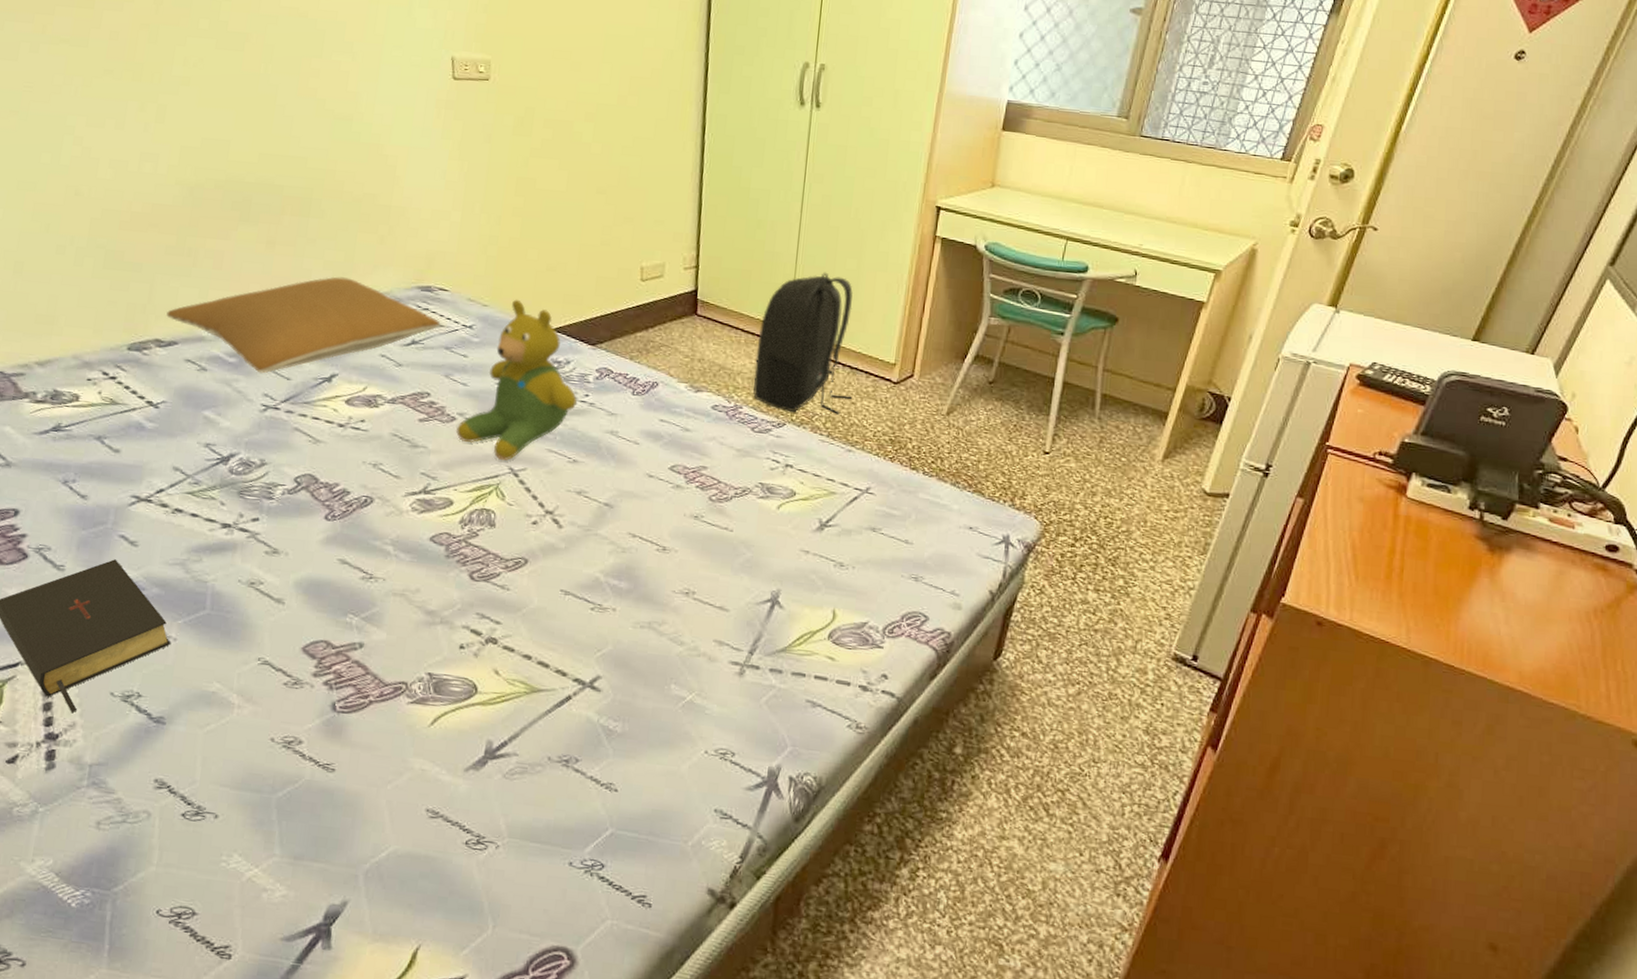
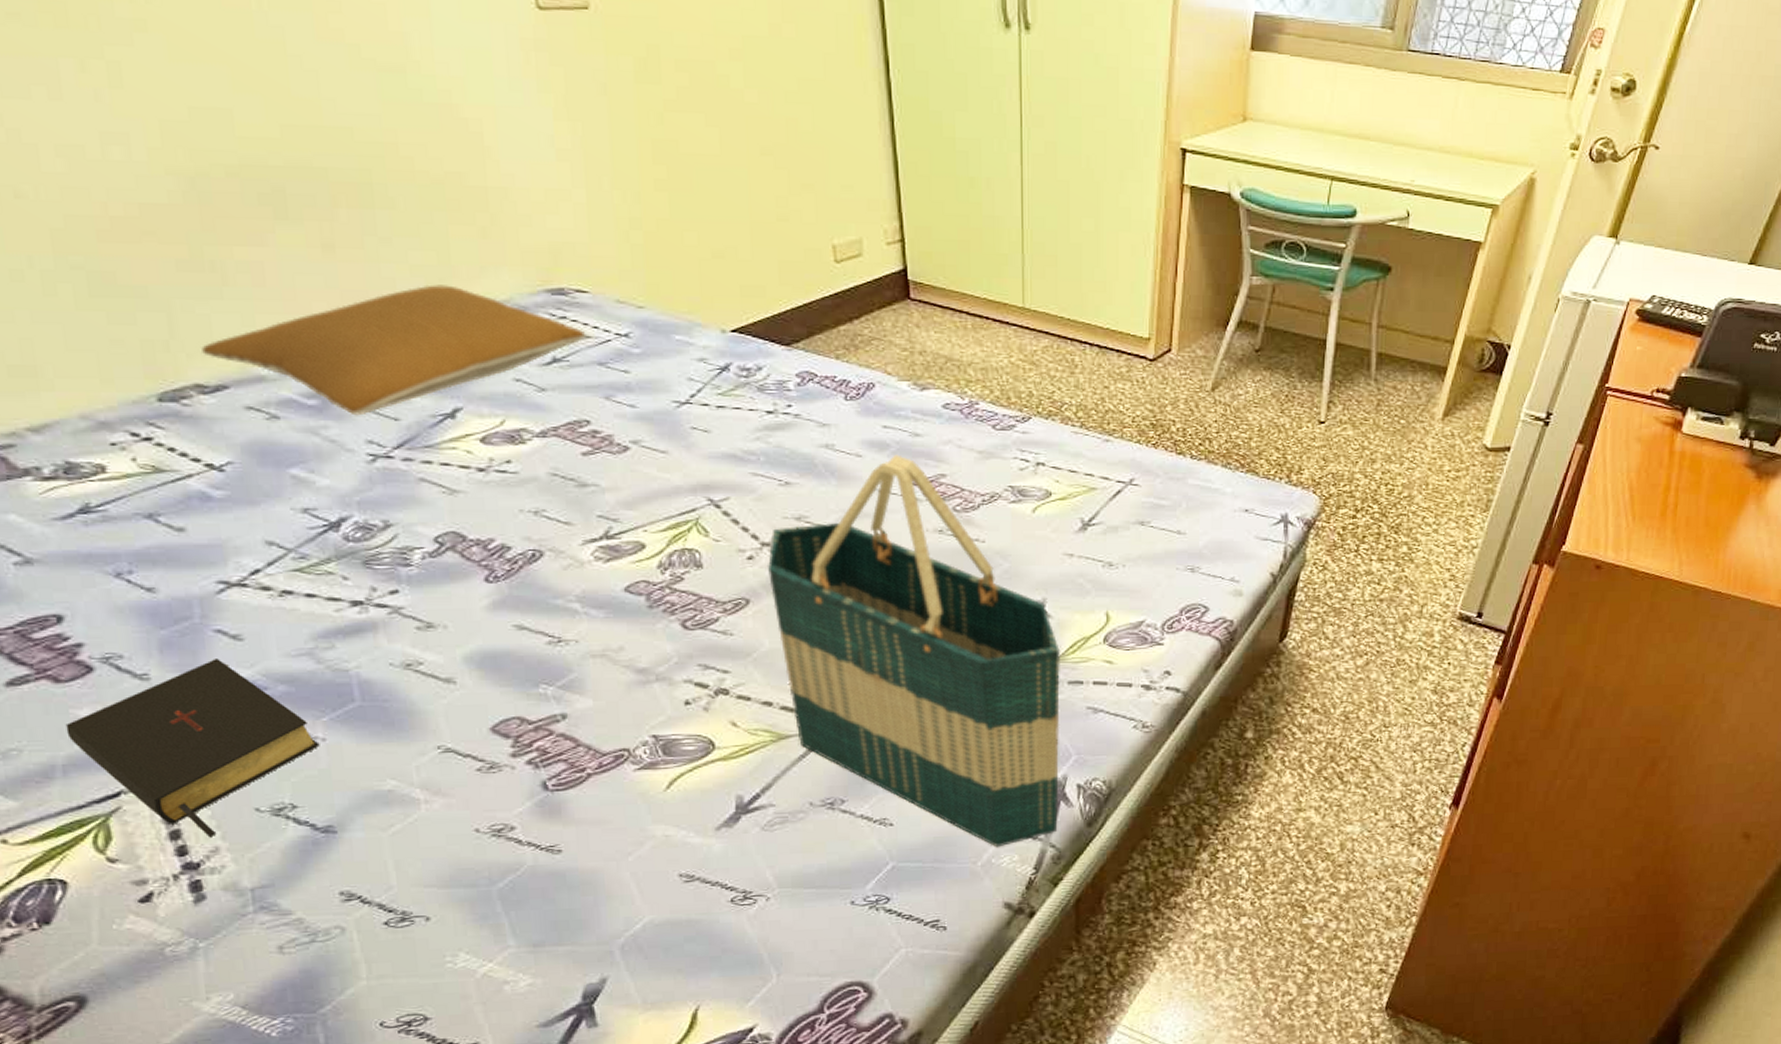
teddy bear: present [455,299,577,460] -> none [631,296,778,491]
tote bag: none [546,445,788,830] -> present [767,454,1061,848]
backpack: present [753,272,853,415] -> none [987,236,1105,404]

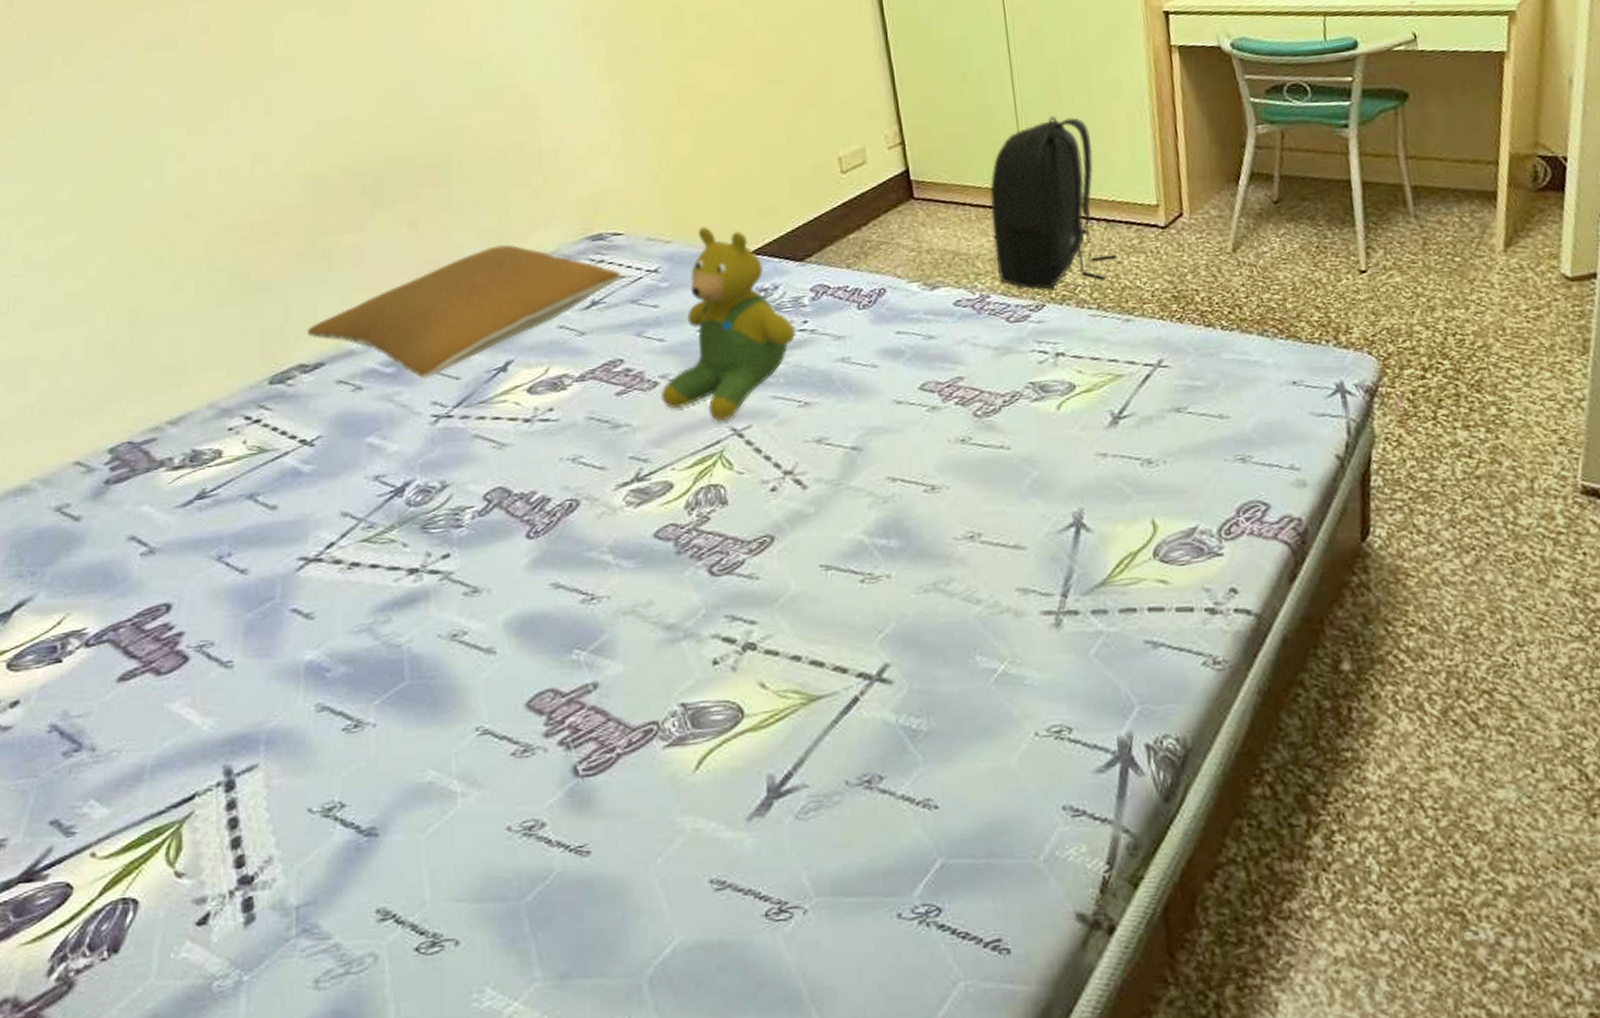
bible: present [65,659,320,838] -> none [159,640,371,845]
teddy bear: none [631,296,778,491] -> present [660,226,795,421]
tote bag: present [767,454,1061,848] -> none [790,360,1130,835]
backpack: none [987,236,1105,404] -> present [989,115,1117,290]

